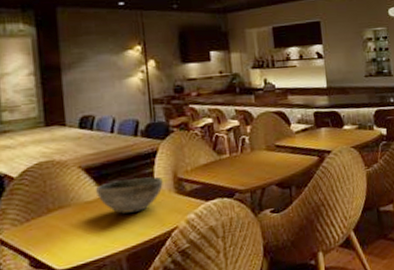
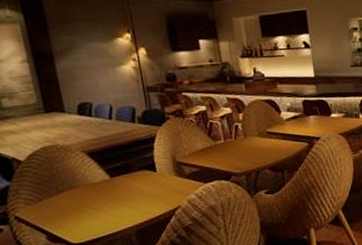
bowl: present [96,176,163,214] -> none [101,160,164,194]

